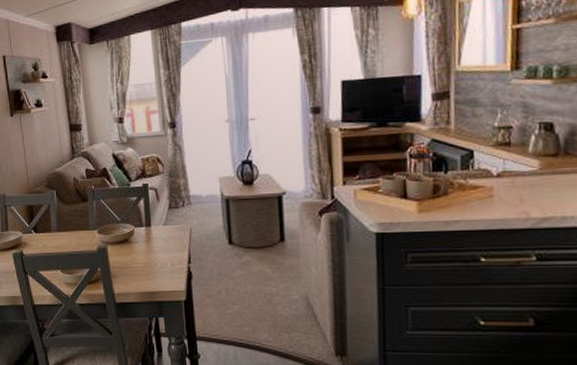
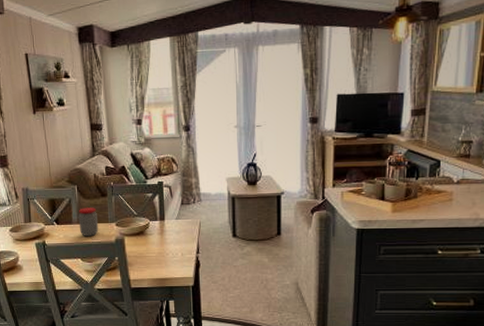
jar: none [57,214,80,246] -> present [78,207,99,237]

